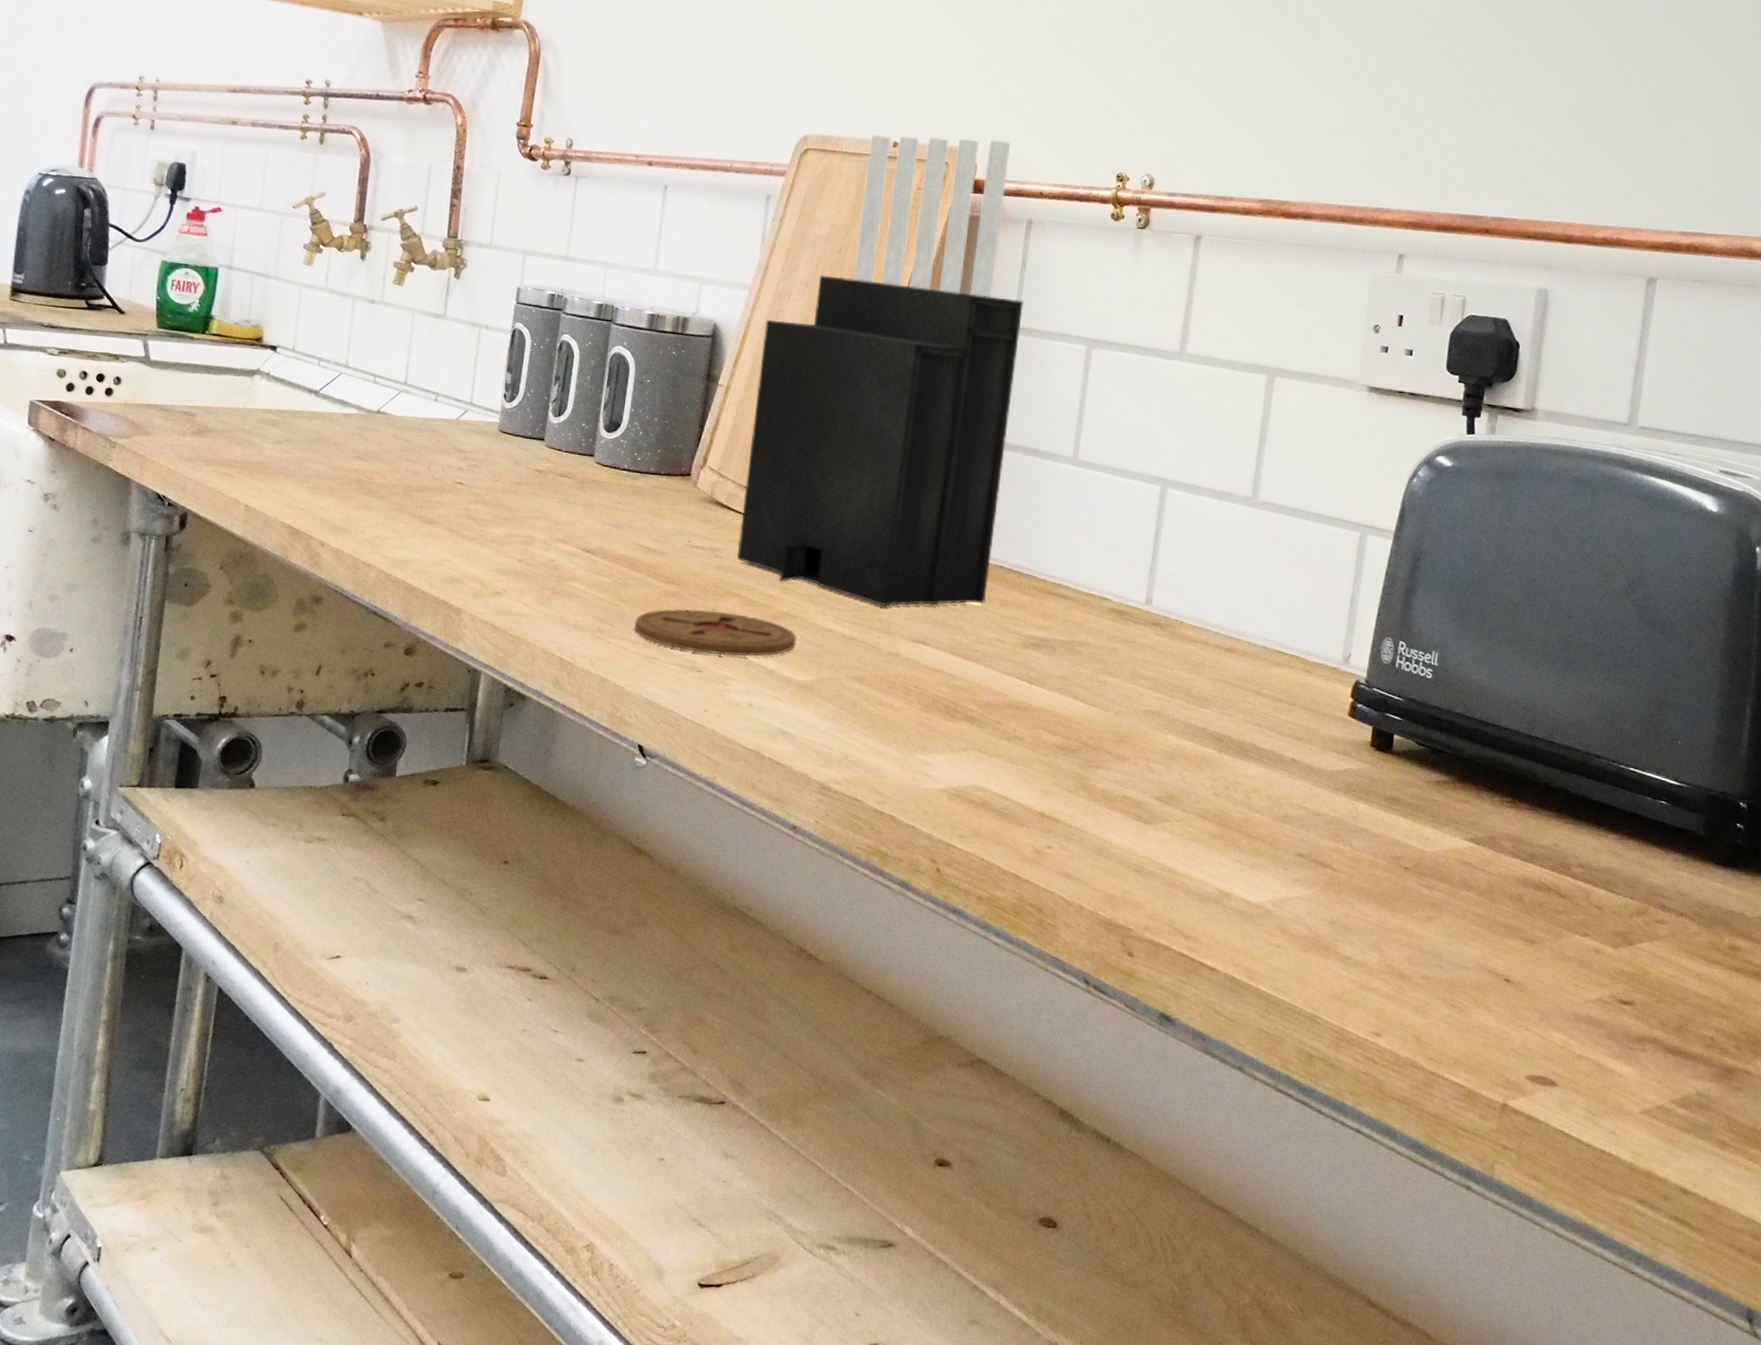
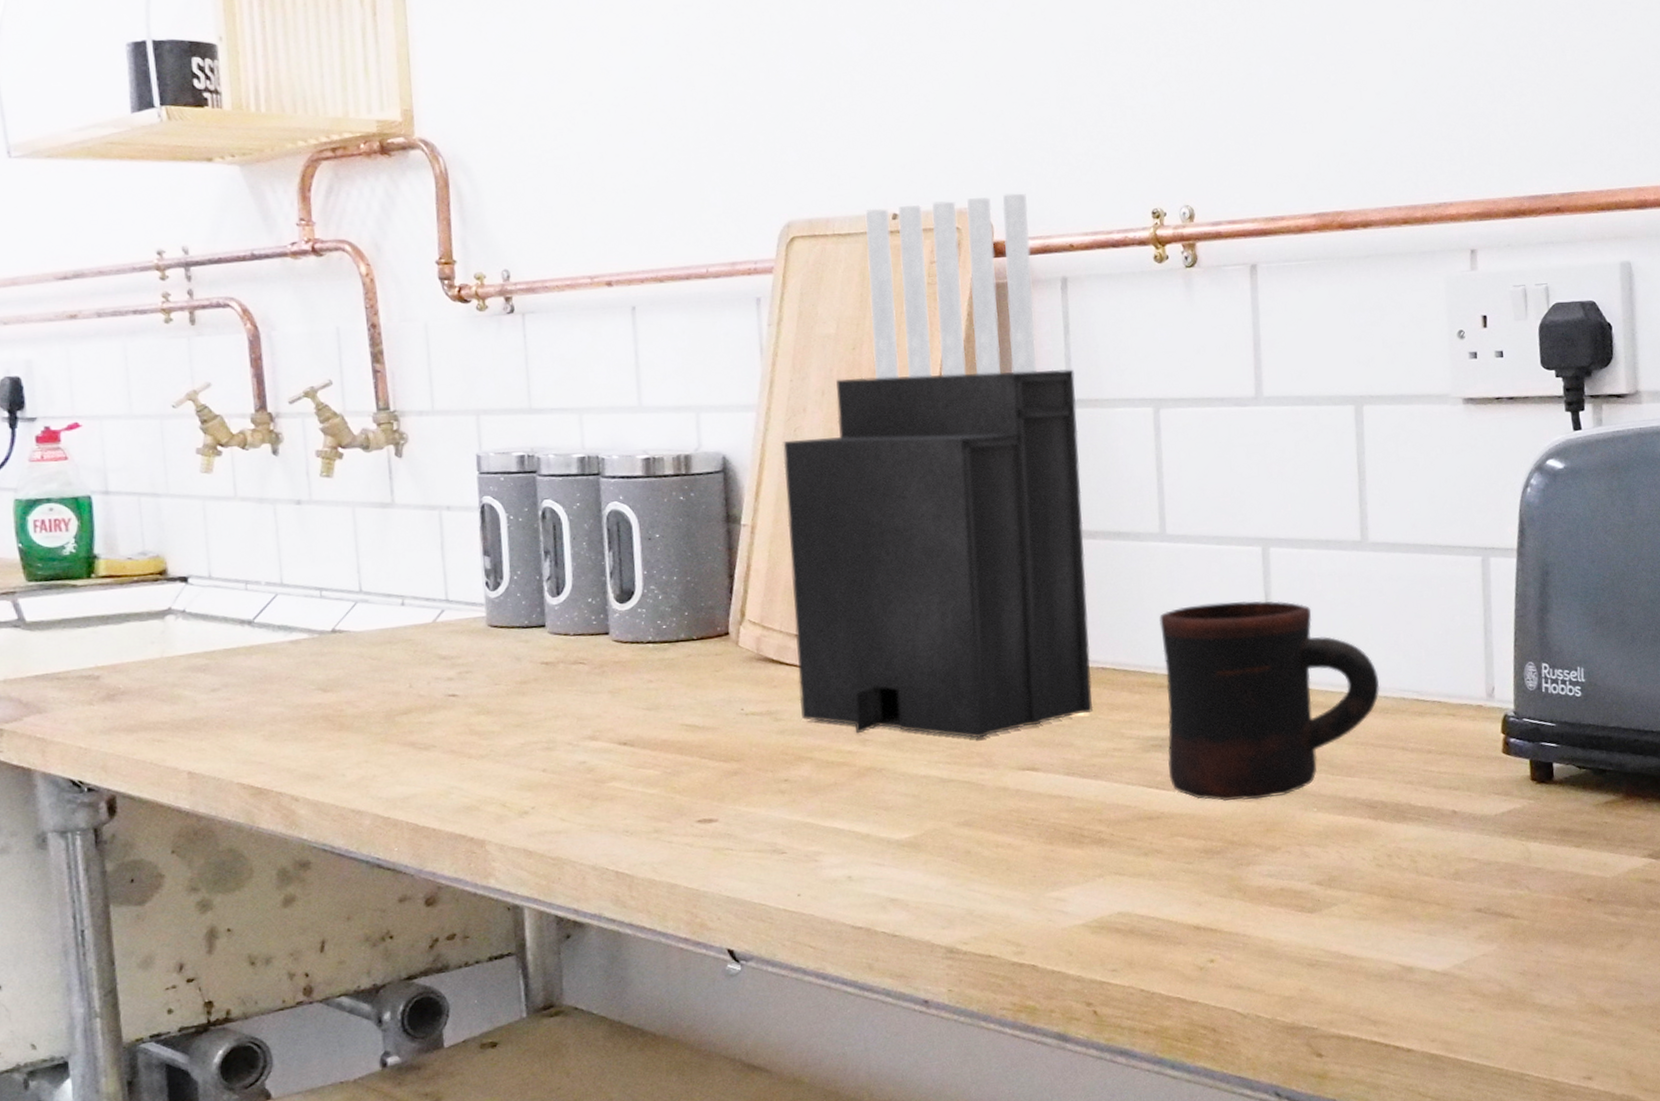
coaster: present [634,608,797,657] -> none [695,779,889,833]
mug: none [1041,526,1245,712] -> present [1159,601,1380,802]

